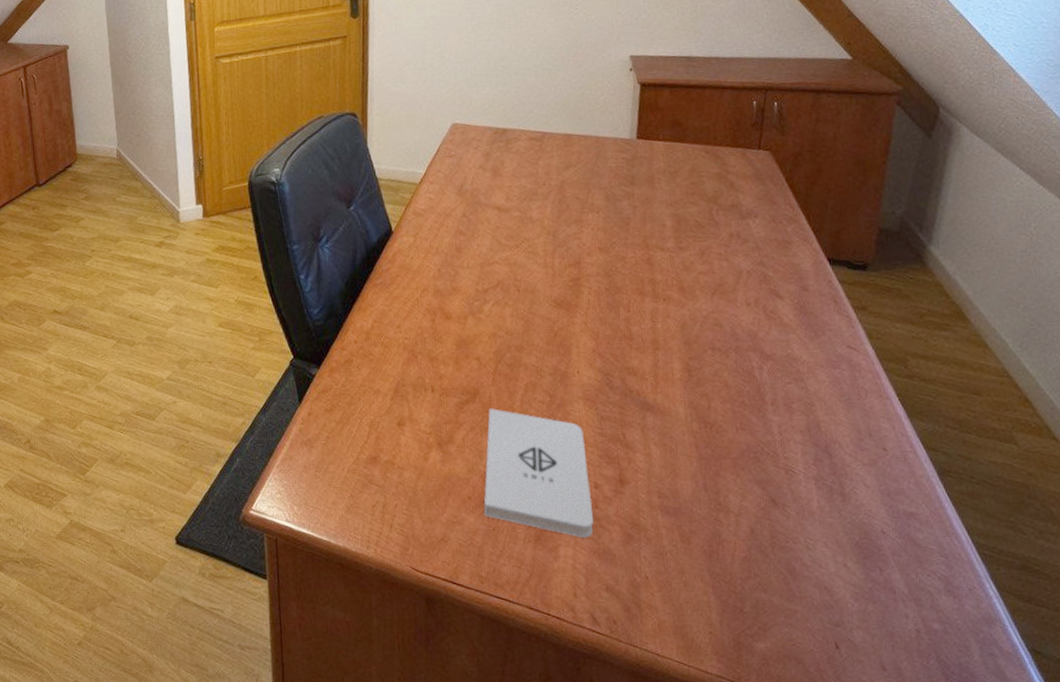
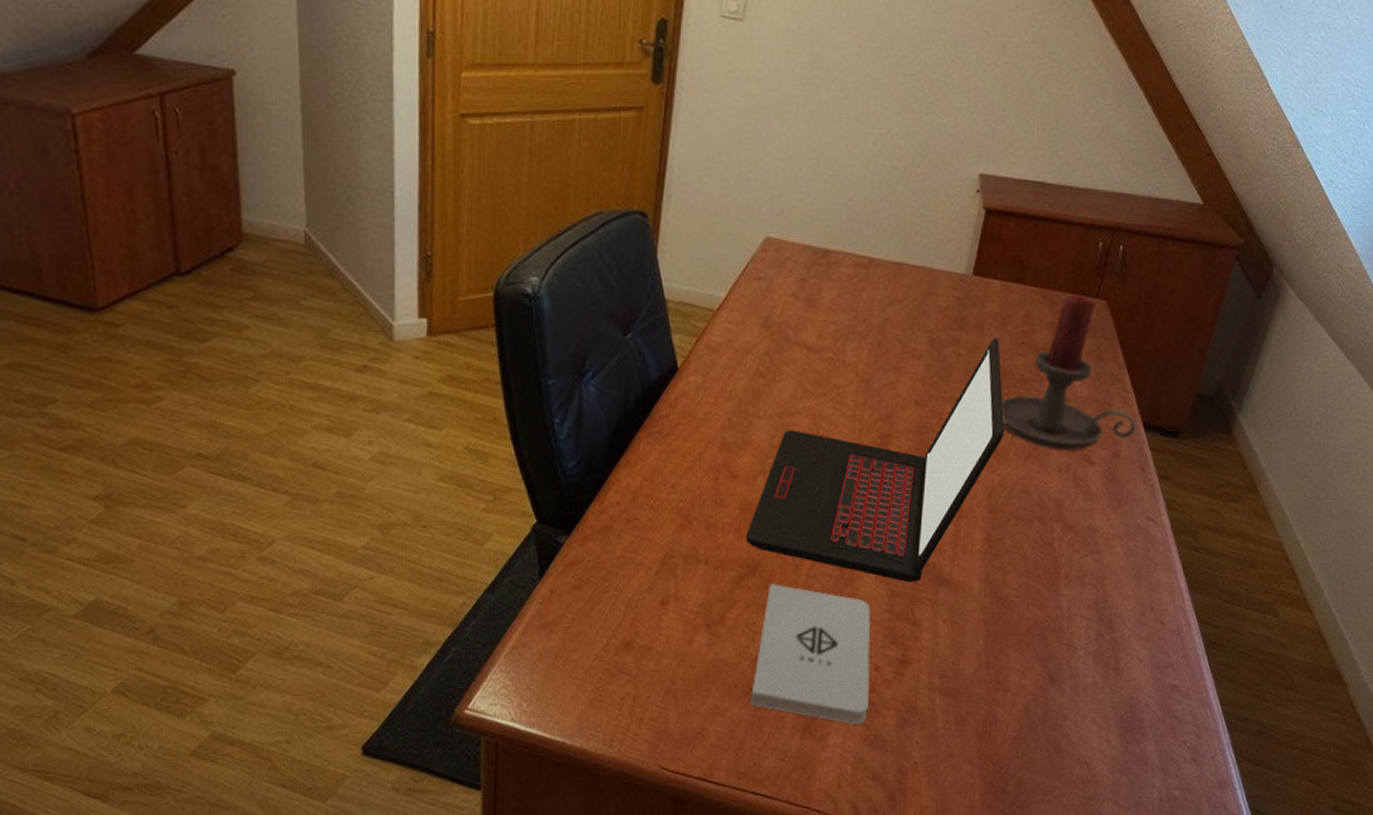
laptop: none [463,190,689,409] -> present [746,338,1005,583]
candle holder: none [680,148,820,286] -> present [1001,296,1135,451]

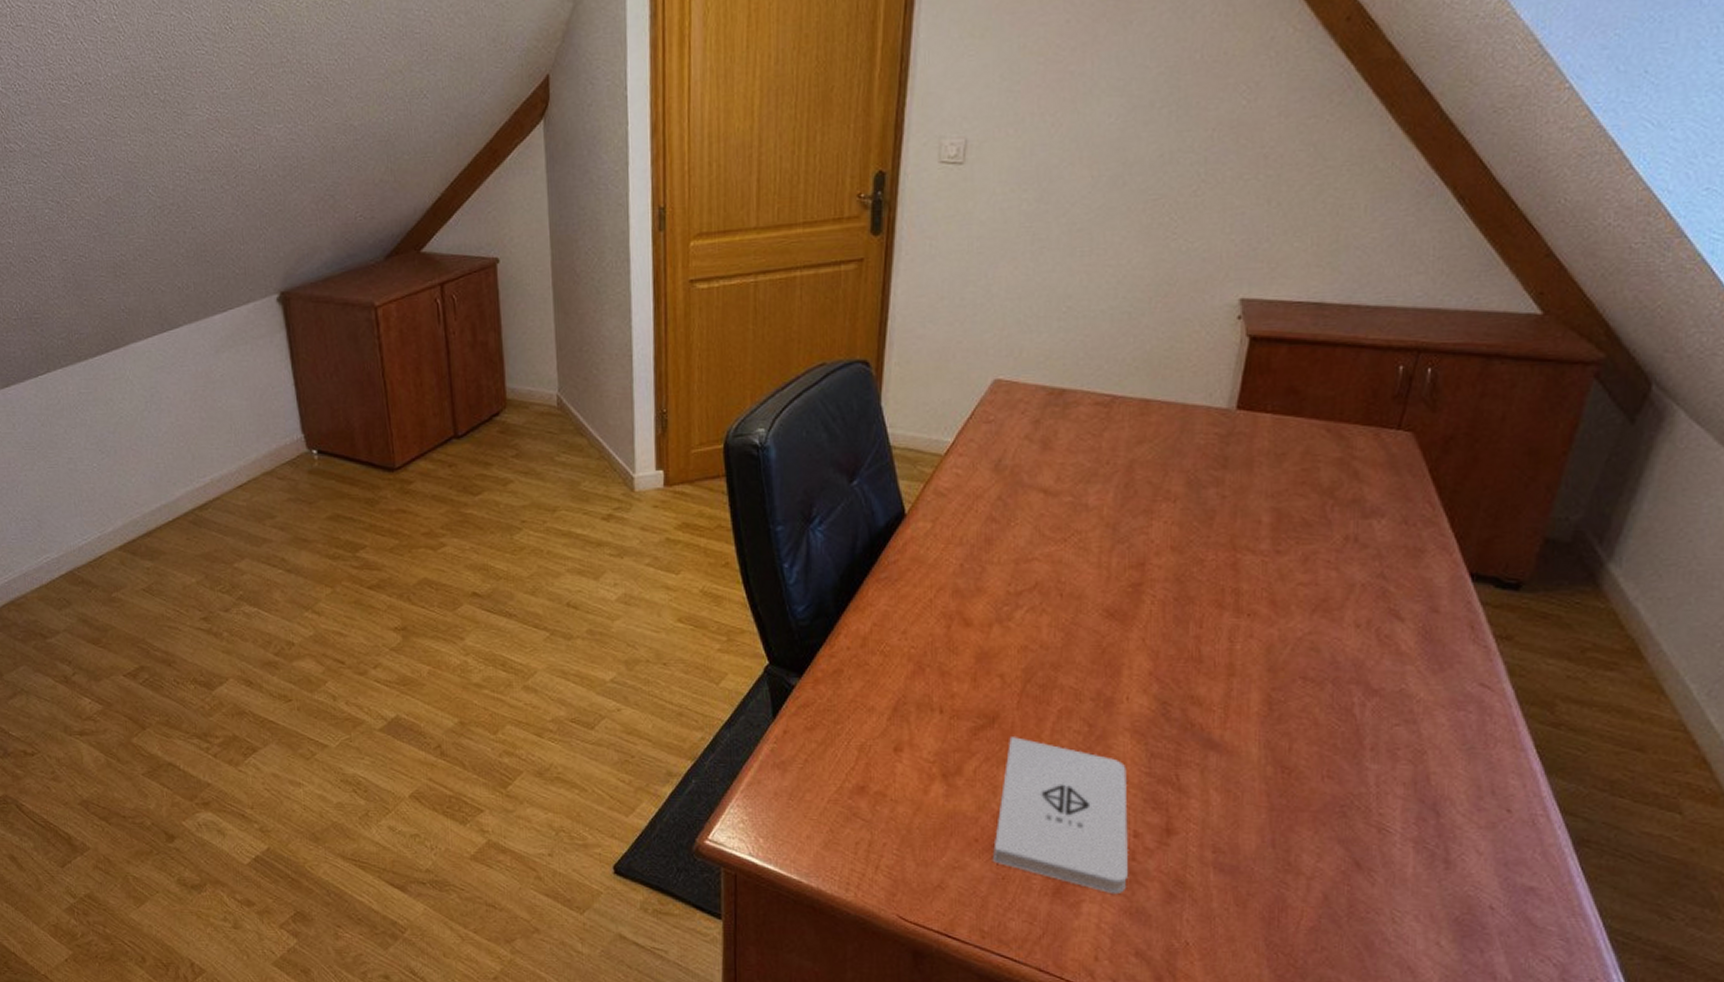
laptop: present [746,338,1005,583] -> none [982,477,1285,745]
candle holder: present [1001,296,1135,451] -> none [1278,427,1459,603]

